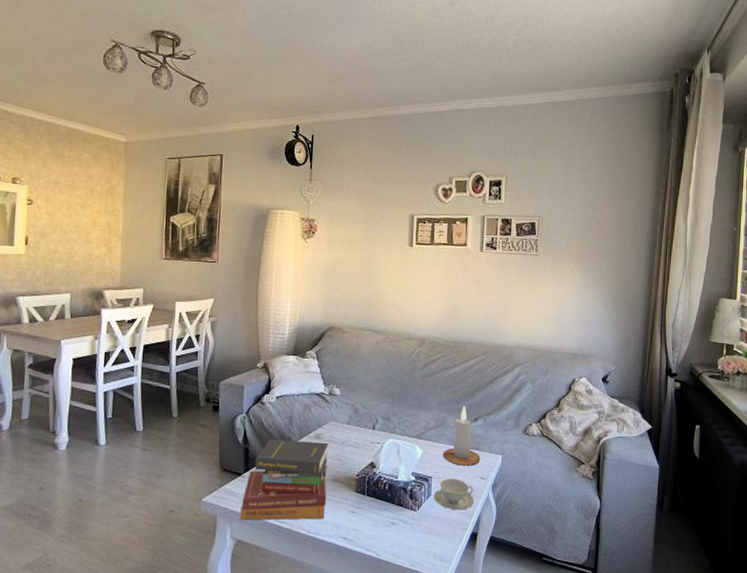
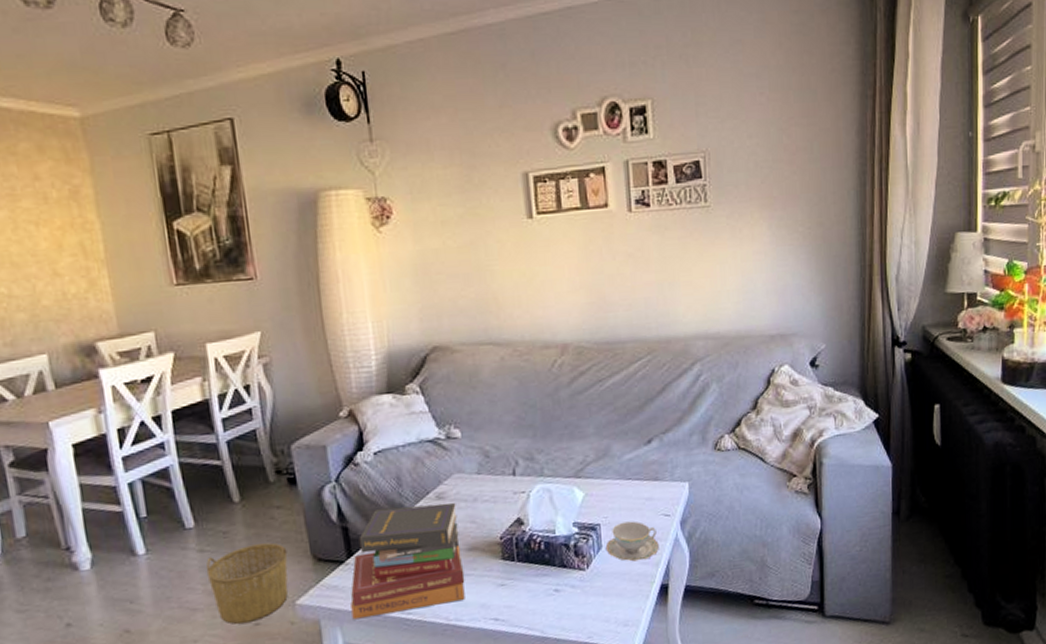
basket: none [144,451,203,509] -> present [205,542,288,624]
candle: present [443,405,481,466] -> none [611,425,662,504]

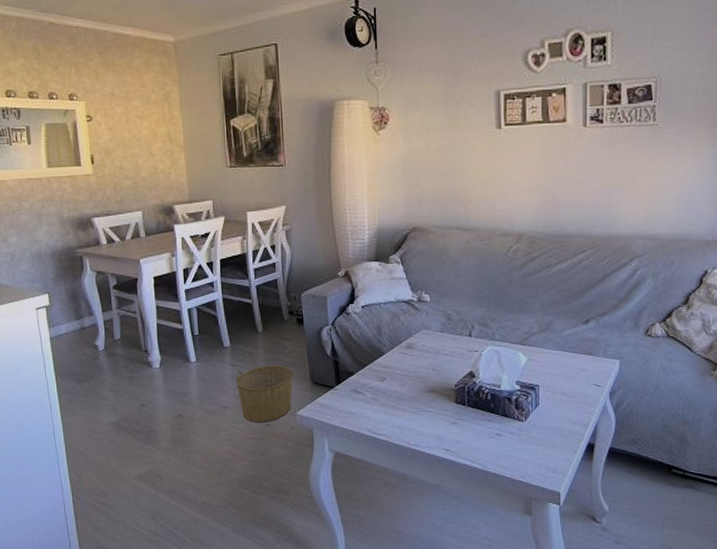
books: present [350,503,465,620] -> none [336,351,425,433]
teacup: present [605,521,659,562] -> none [542,386,589,421]

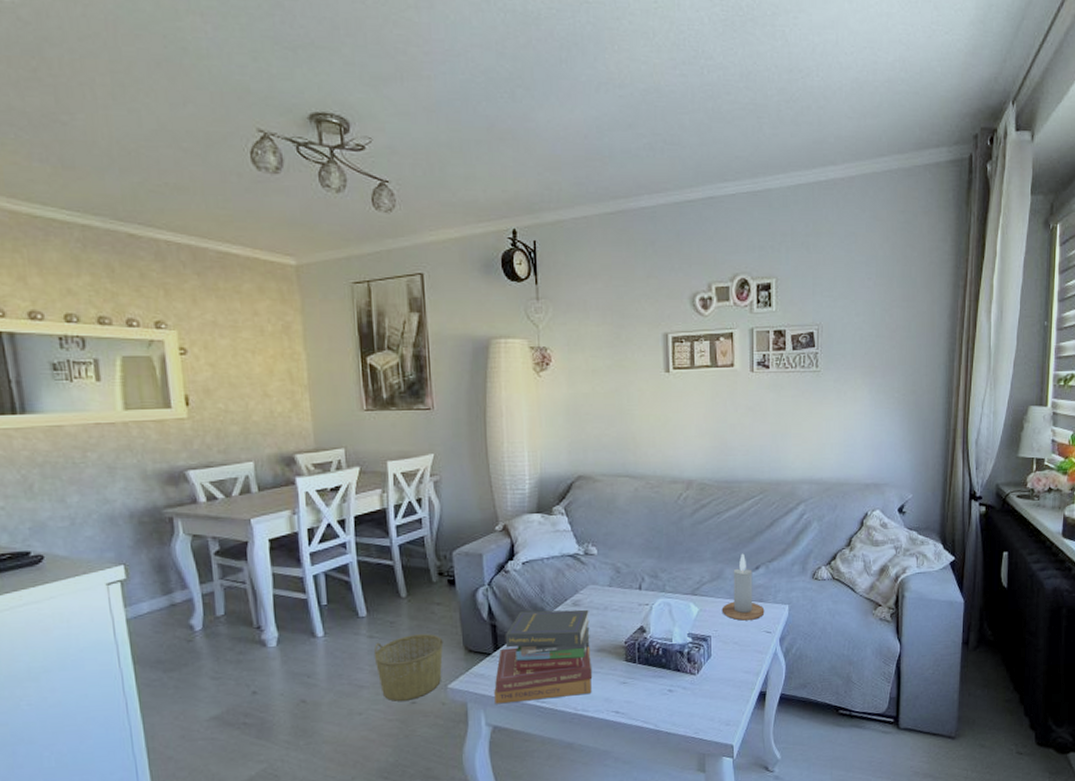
books: none [336,351,425,433] -> present [494,609,593,704]
candle: none [550,306,594,372] -> present [721,553,765,621]

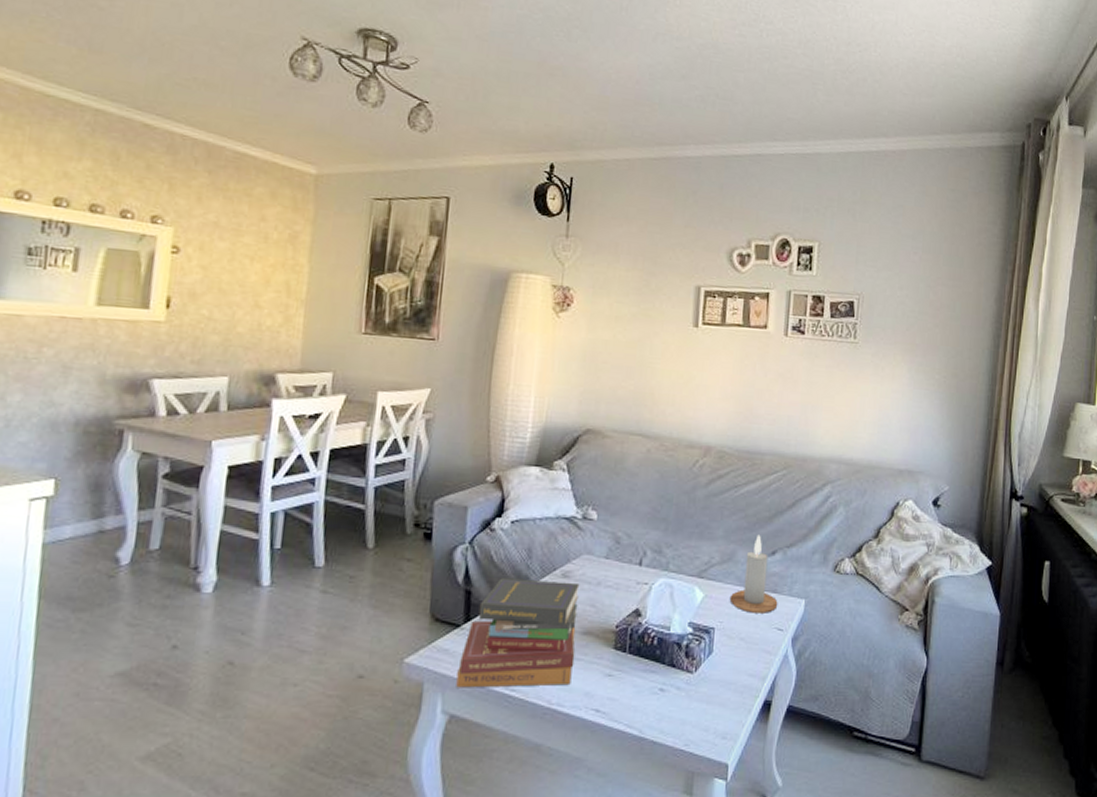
basket: present [373,634,444,701] -> none [323,594,408,673]

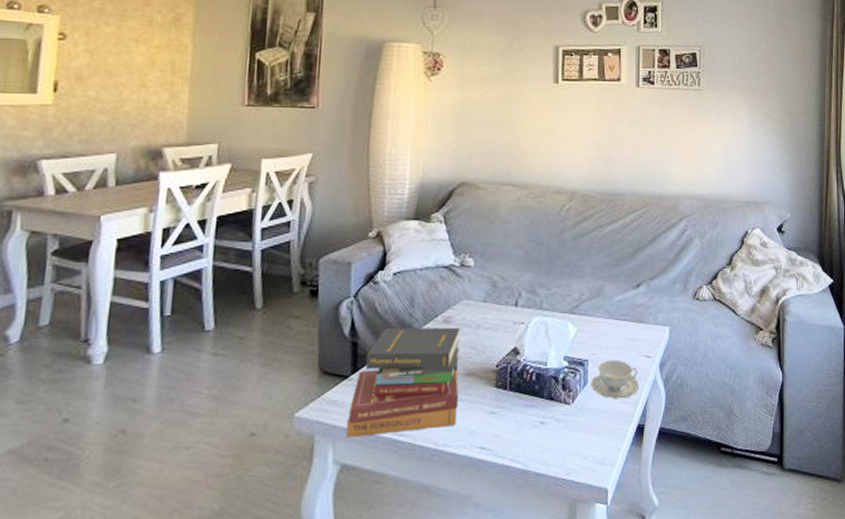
teacup: none [716,630,768,672] -> present [591,359,639,400]
candle: present [729,534,778,613] -> none [600,269,645,343]

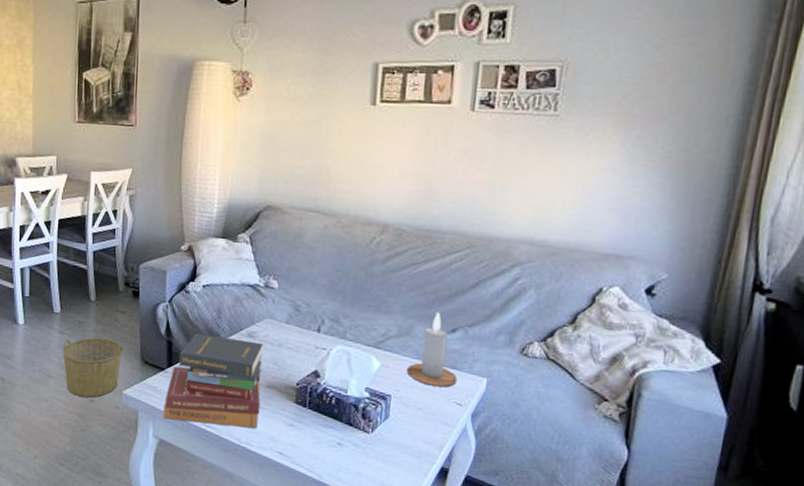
basket: none [214,352,297,433] -> present [62,337,123,398]
teacup: present [591,359,639,400] -> none [392,399,446,440]
candle: none [600,269,645,343] -> present [406,312,458,388]

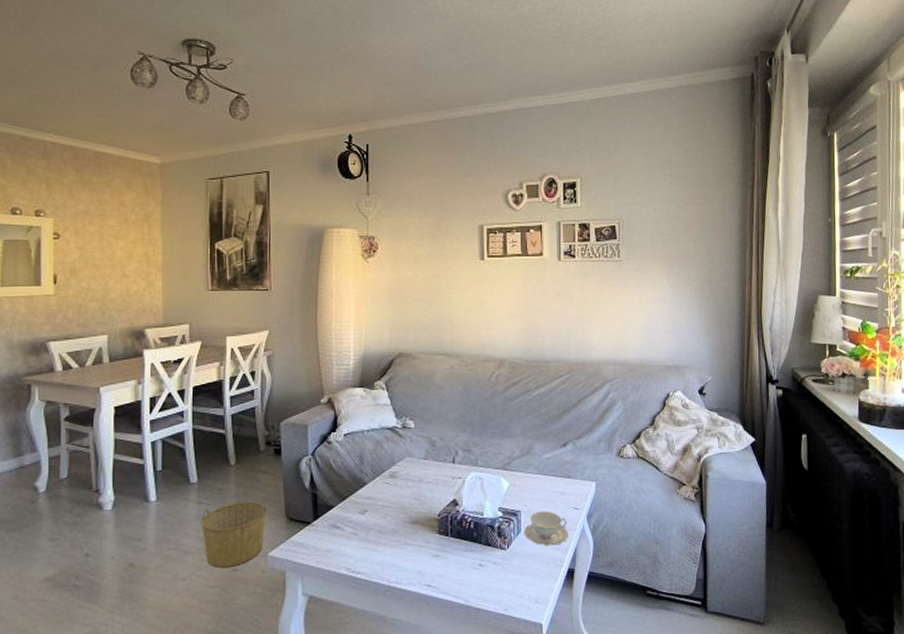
books: present [163,333,264,429] -> none [312,481,406,574]
teacup: none [392,399,446,440] -> present [524,511,568,546]
candle: present [406,312,458,388] -> none [531,430,573,496]

